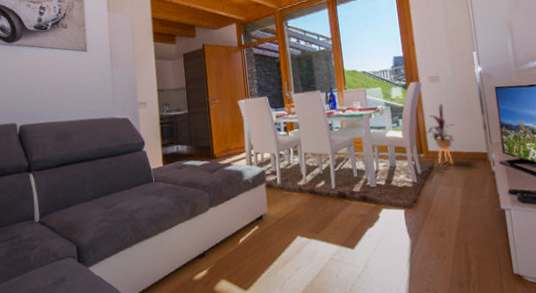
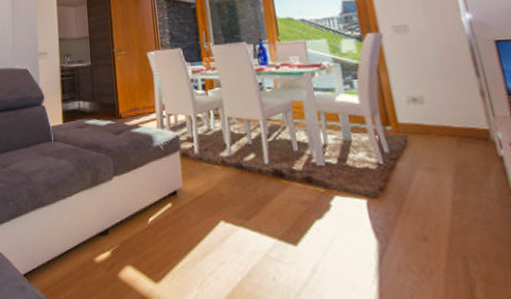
house plant: present [420,104,456,165] -> none [385,61,437,143]

